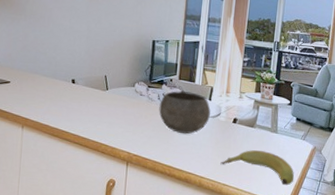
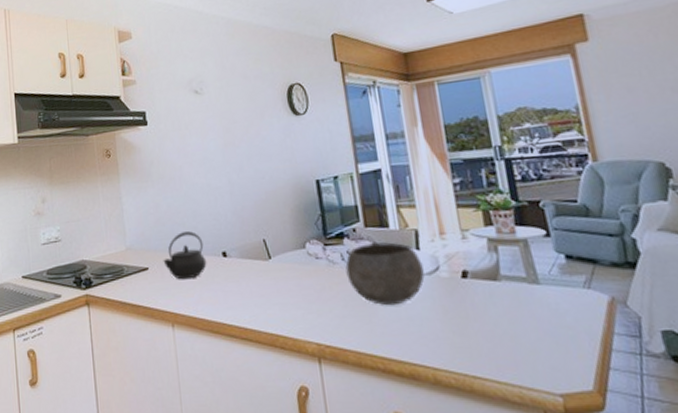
kettle: none [23,59,59,95] -> present [163,231,207,280]
banana: present [220,150,295,186] -> none [459,315,593,368]

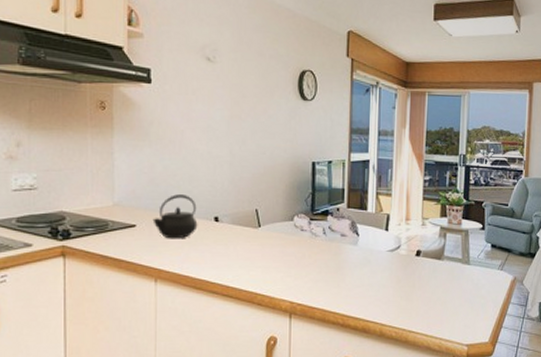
bowl: present [345,242,425,306] -> none [325,222,388,274]

